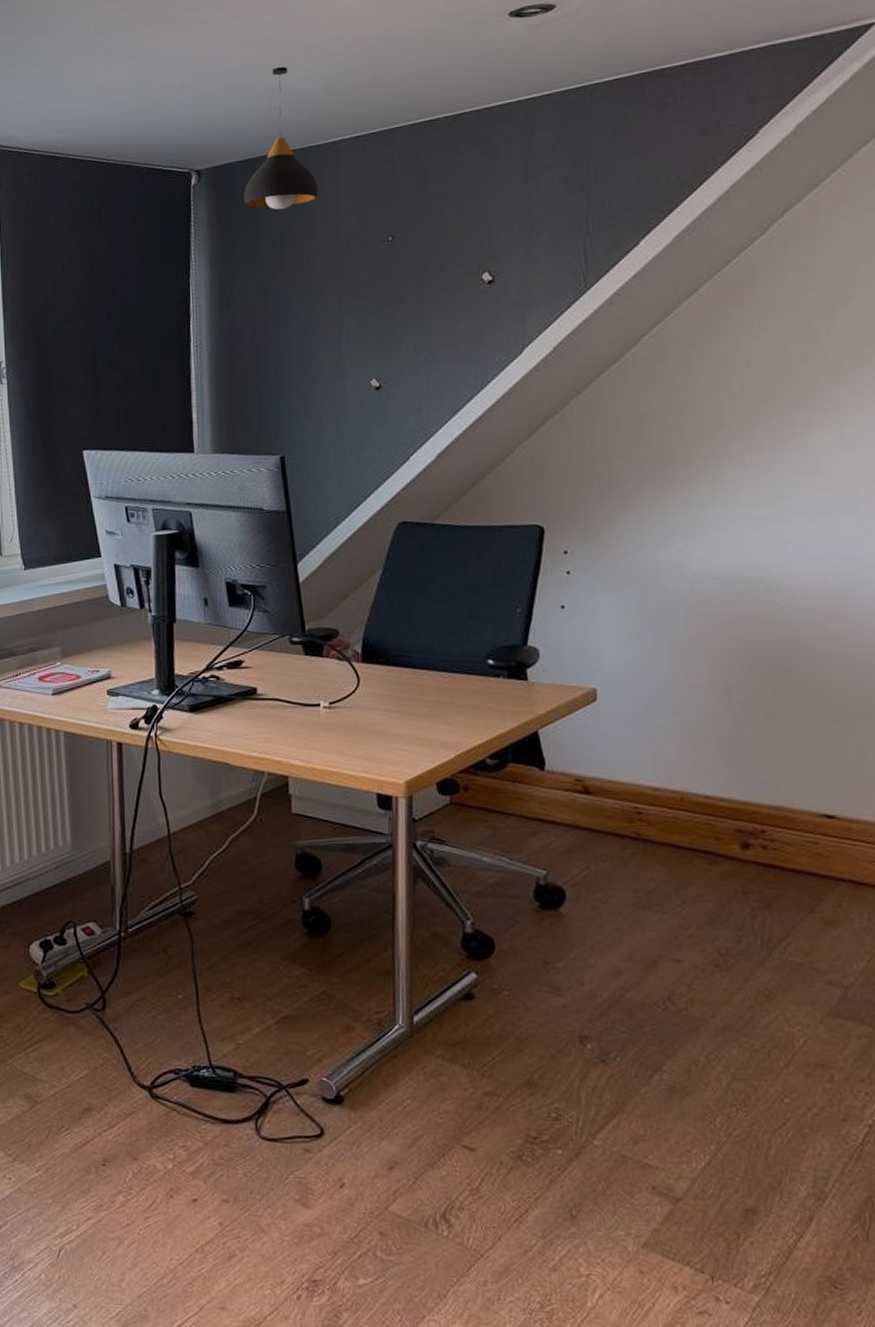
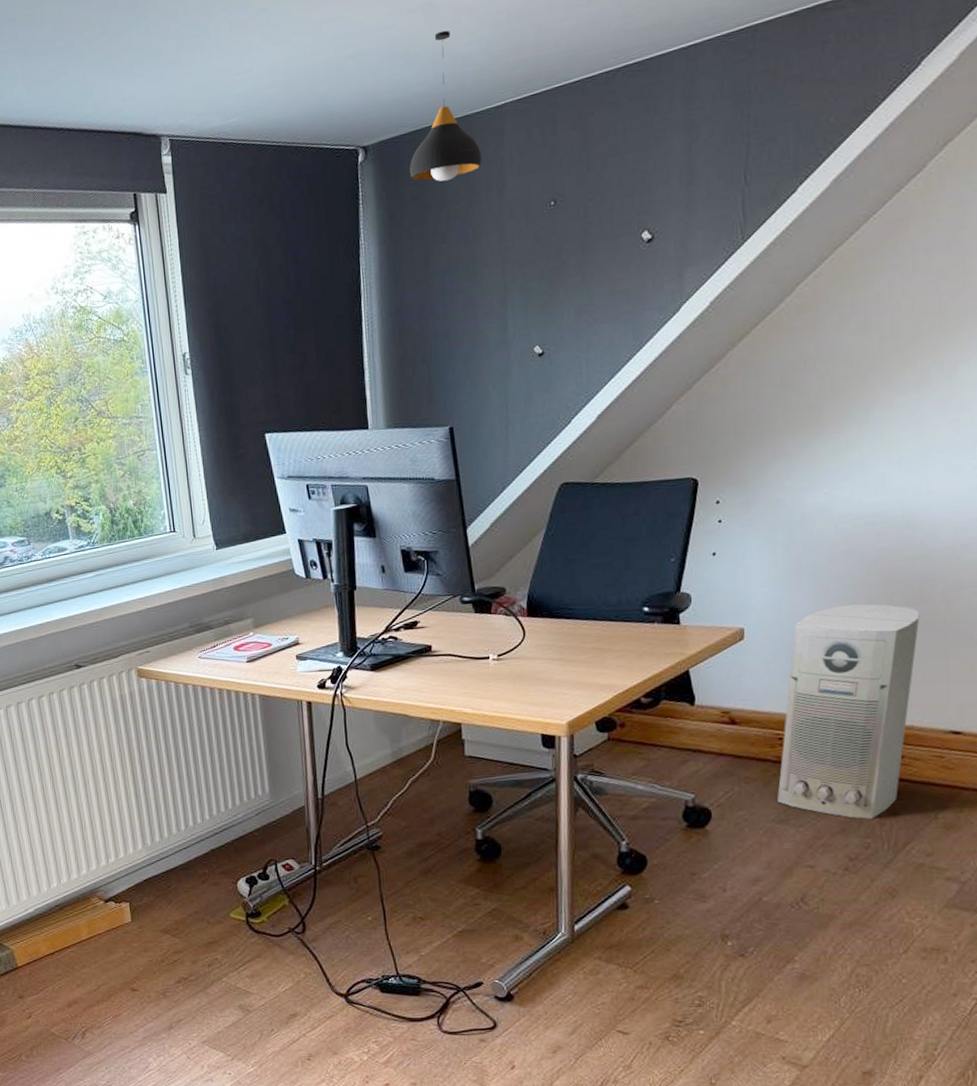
air purifier: none [637,669,785,909] -> present [777,603,920,819]

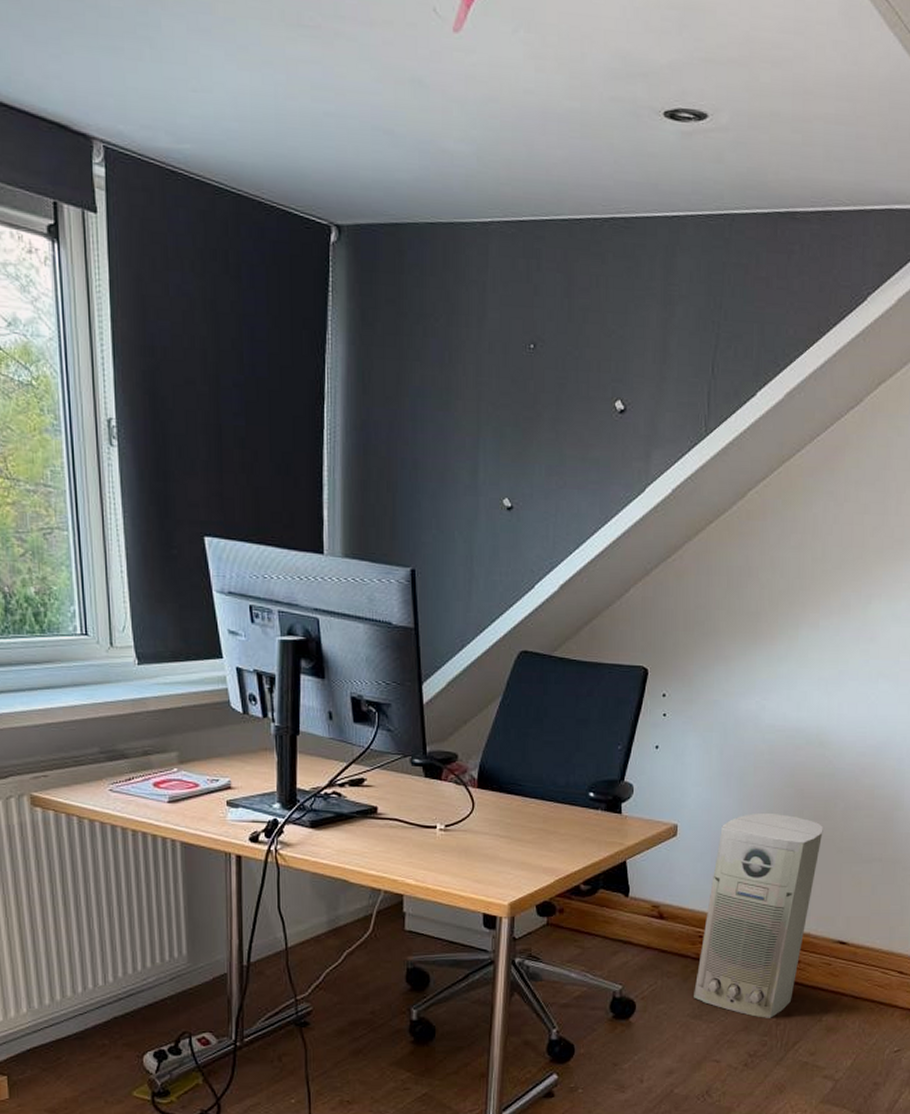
pendant light: present [409,30,482,182] -> none [386,117,464,291]

